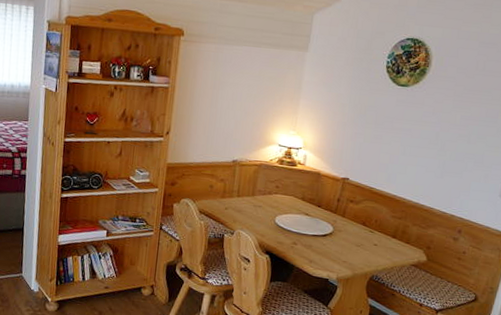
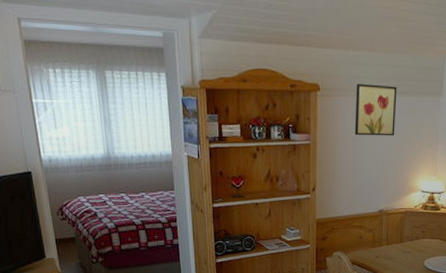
wall art: none [214,31,262,87] -> present [354,83,397,136]

